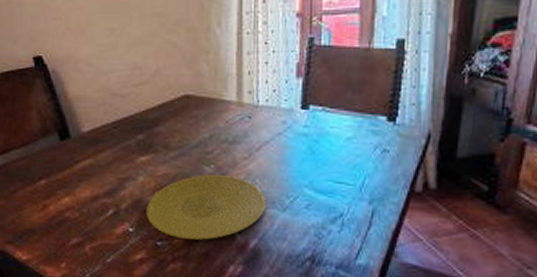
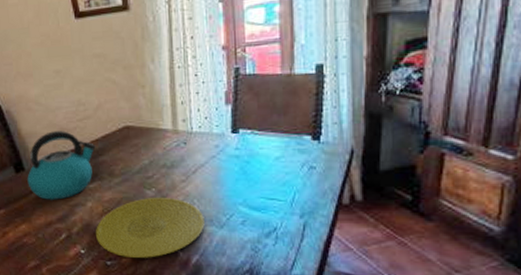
kettle: none [73,96,151,172] -> present [27,131,96,200]

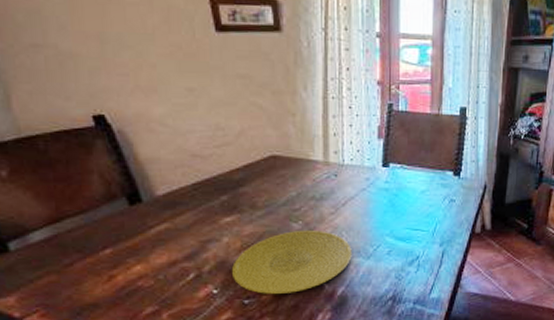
kettle: present [27,131,96,200] -> none [145,158,236,236]

